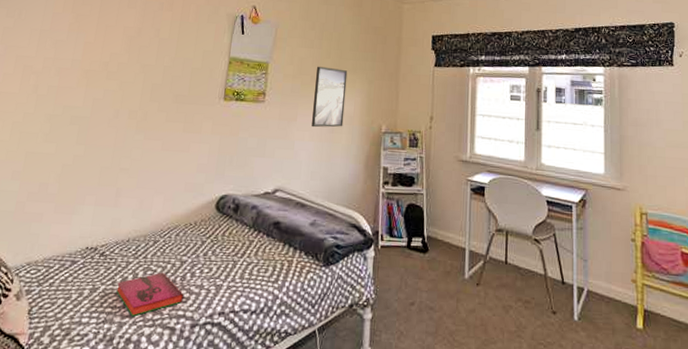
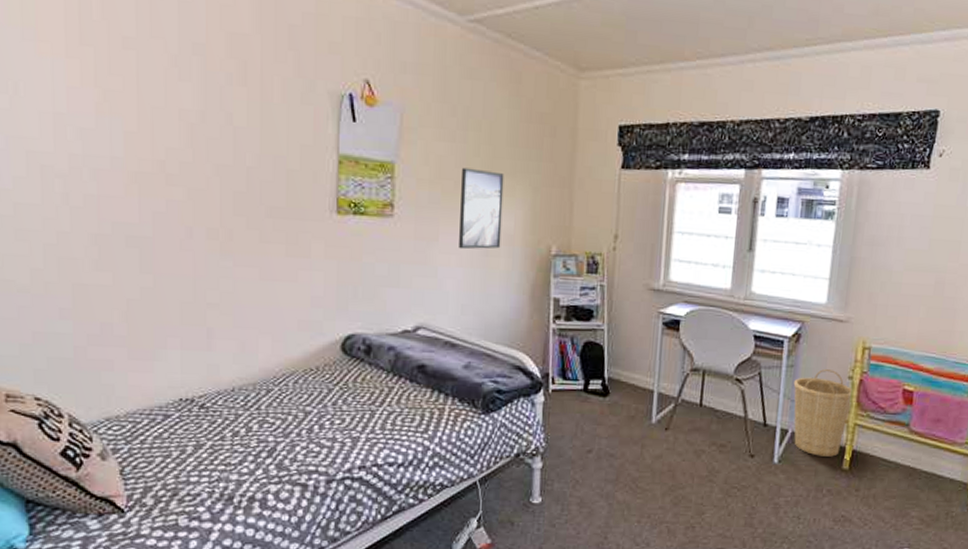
hardback book: present [116,272,184,317] -> none [228,424,313,474]
basket: none [584,232,638,316] -> present [793,369,853,457]

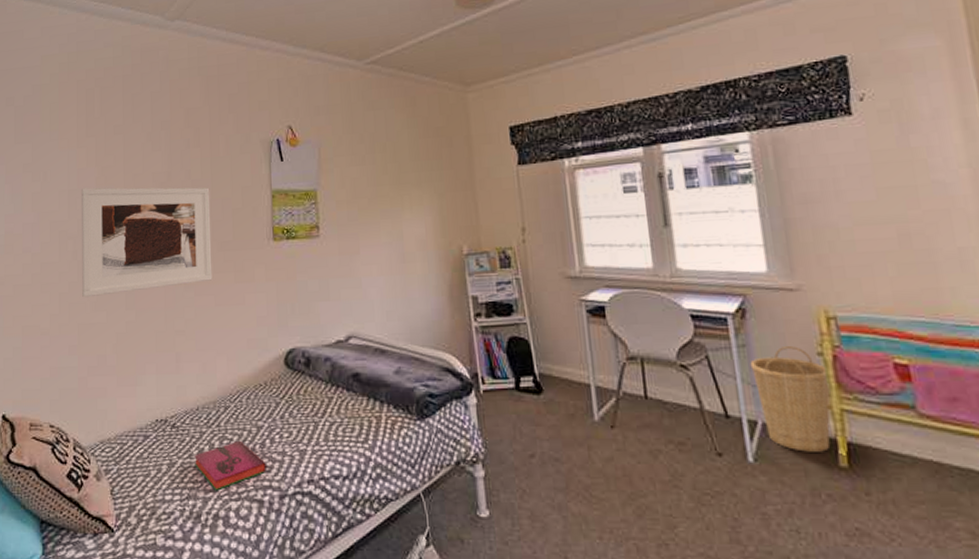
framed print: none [72,113,258,253] -> present [80,187,213,298]
hardback book: none [228,424,313,474] -> present [195,440,266,491]
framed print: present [459,167,504,250] -> none [374,185,416,259]

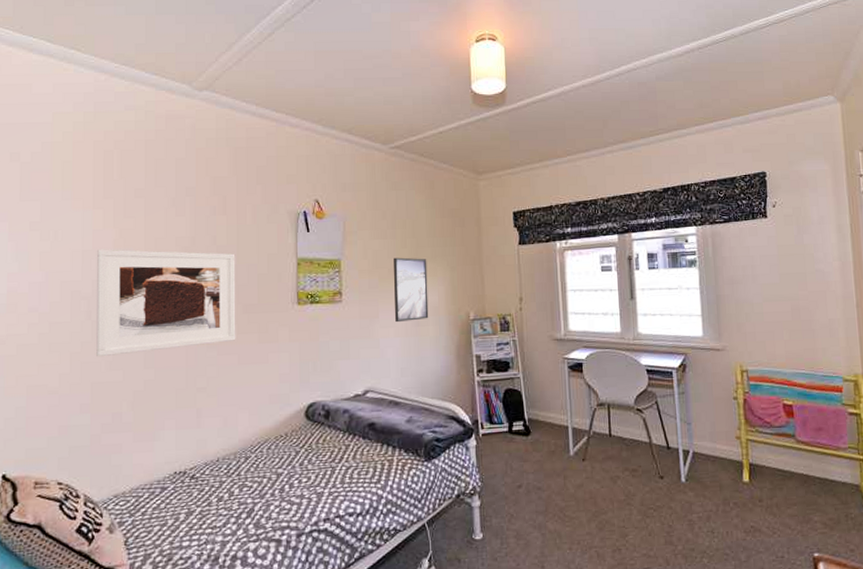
hardback book: present [195,440,266,491] -> none [214,487,285,535]
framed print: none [374,185,416,259] -> present [394,257,429,323]
basket: present [750,346,831,452] -> none [687,393,741,472]

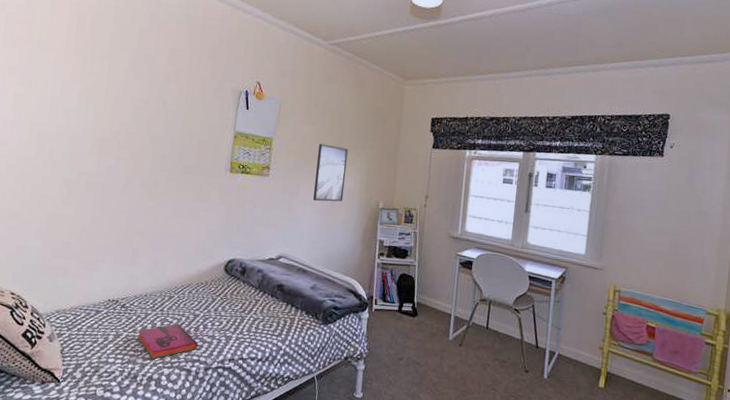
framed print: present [96,249,236,357] -> none [54,98,182,196]
hardback book: none [214,487,285,535] -> present [137,323,198,360]

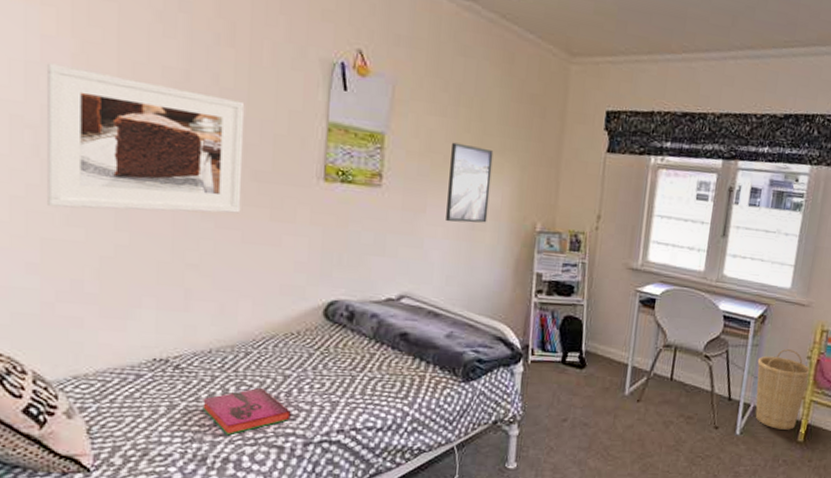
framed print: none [54,98,182,196] -> present [46,63,245,214]
basket: none [559,305,607,377] -> present [755,349,810,430]

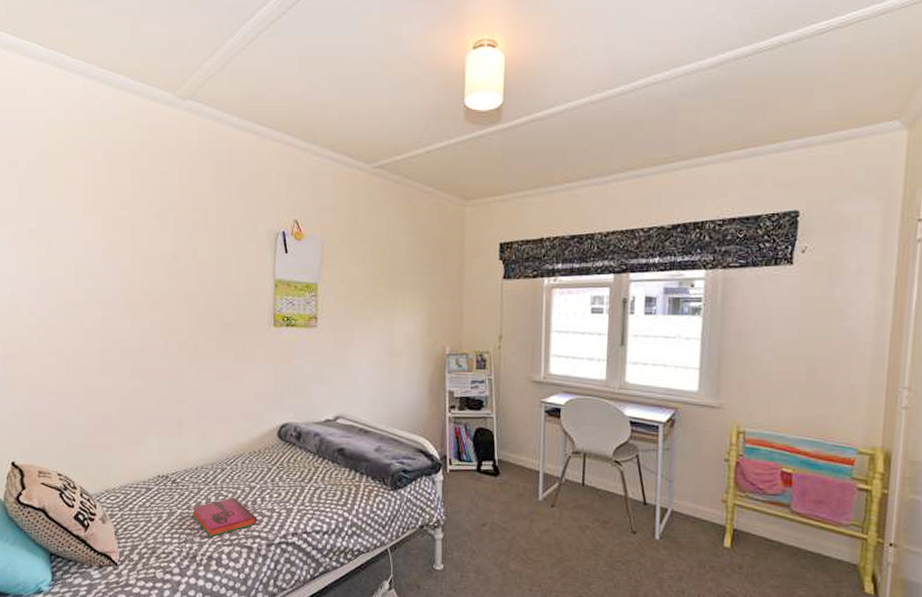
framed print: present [46,63,245,214] -> none [87,259,216,363]
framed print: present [446,142,494,223] -> none [369,285,405,352]
basket: present [755,349,810,430] -> none [670,452,730,535]

